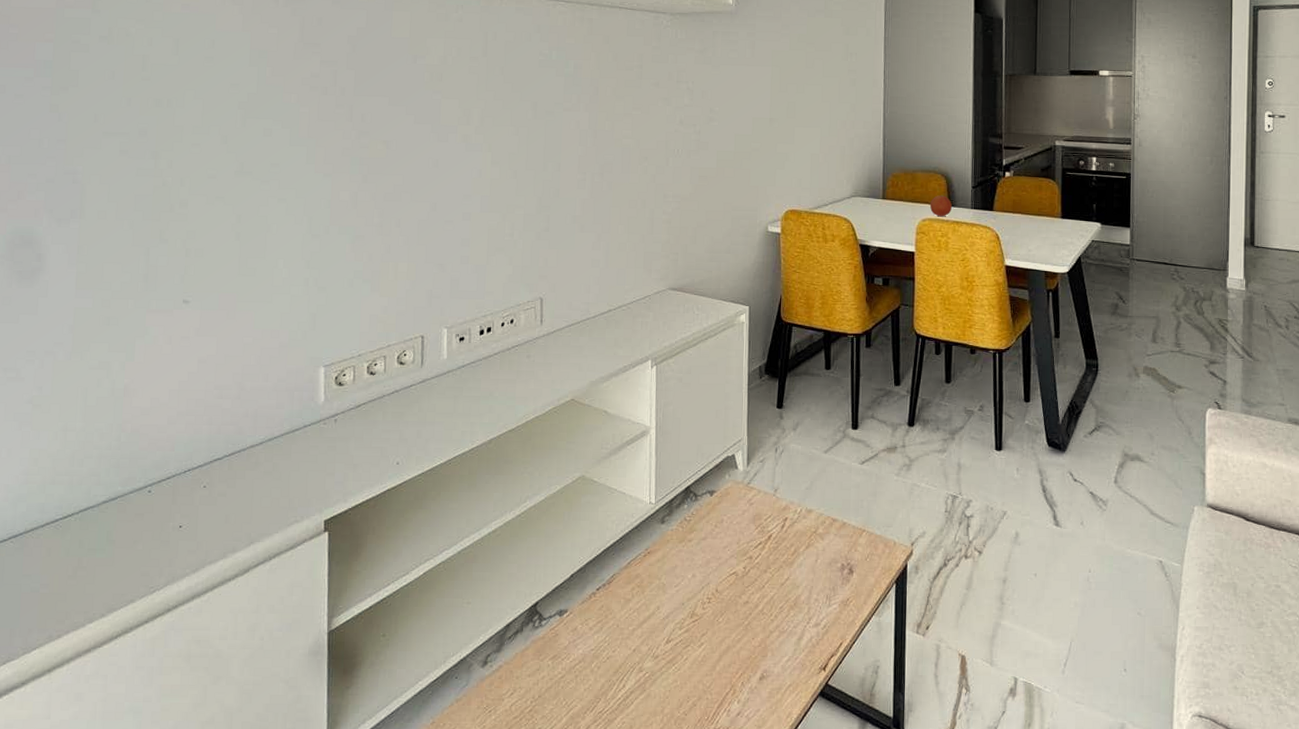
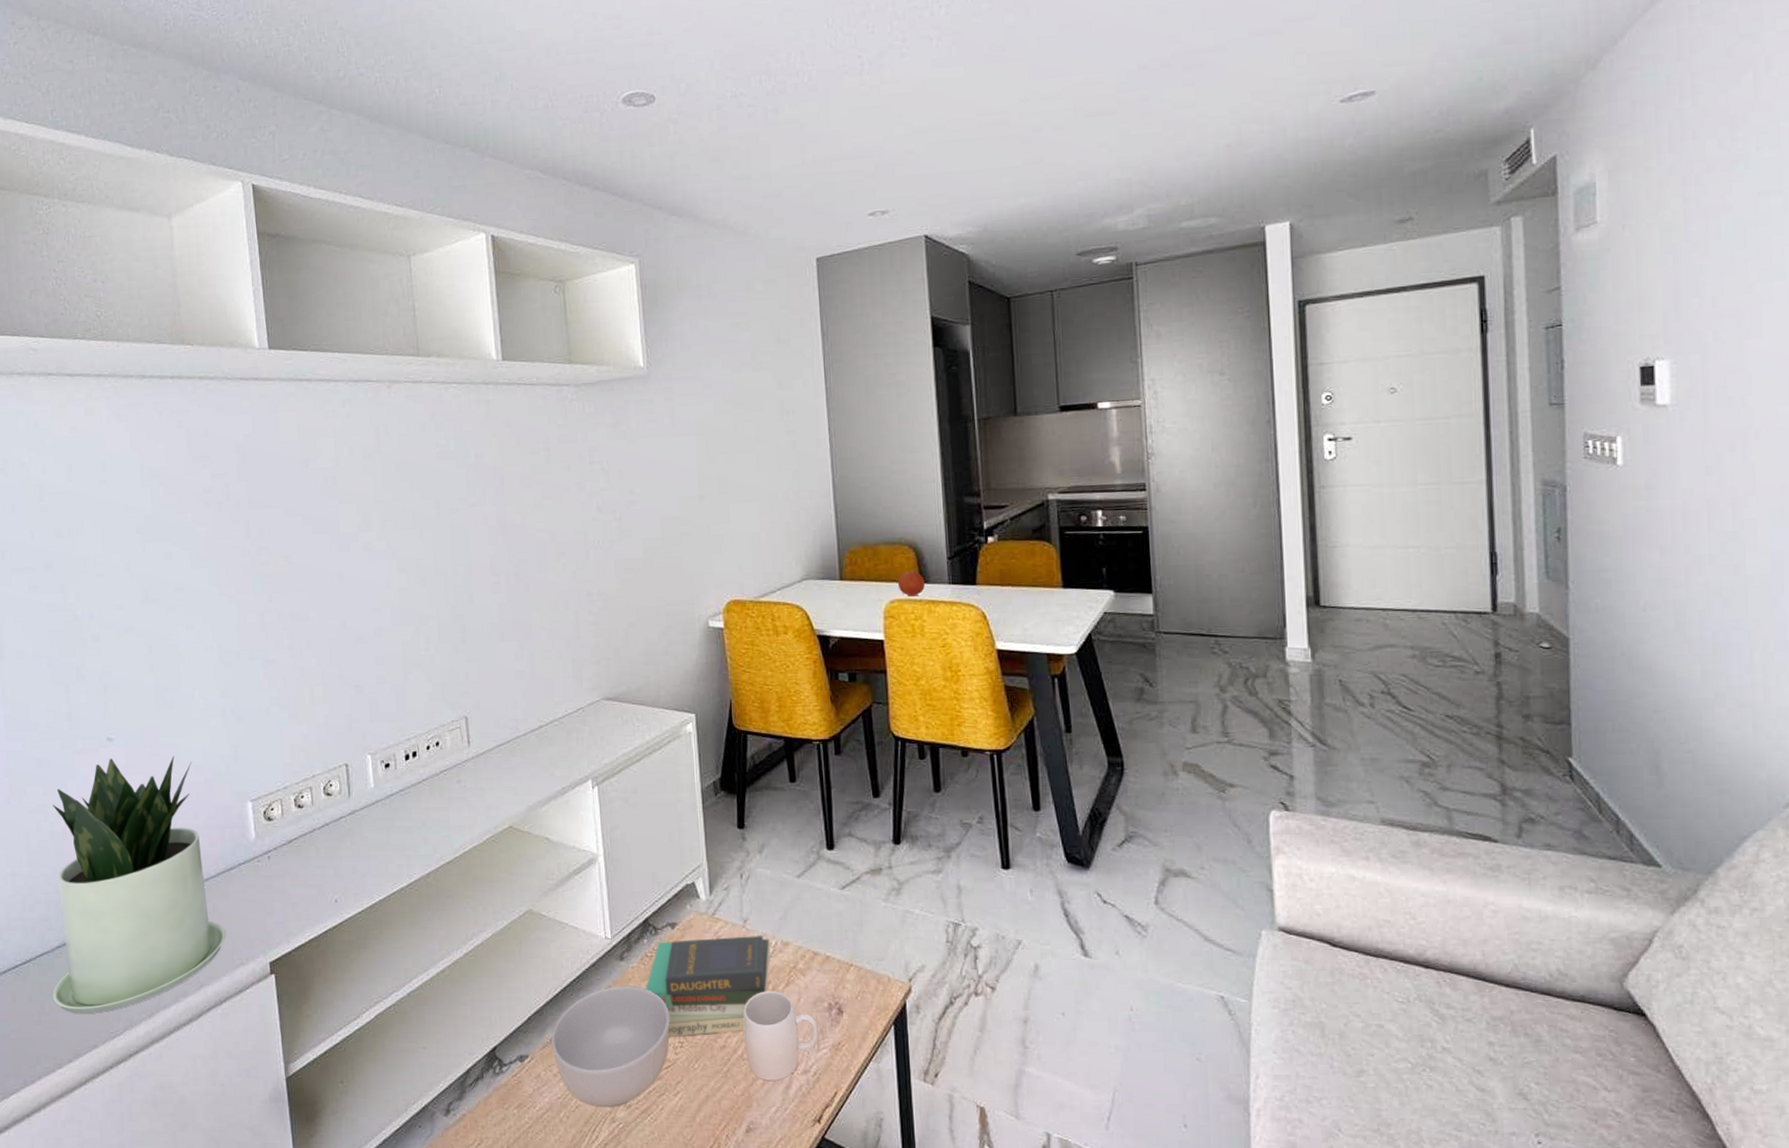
planter: none [92,320,283,569] -> present [52,756,226,1014]
bowl: none [589,546,701,659] -> present [550,986,670,1108]
books: none [681,503,796,593] -> present [645,936,770,1037]
mug: none [764,553,831,633] -> present [742,991,818,1081]

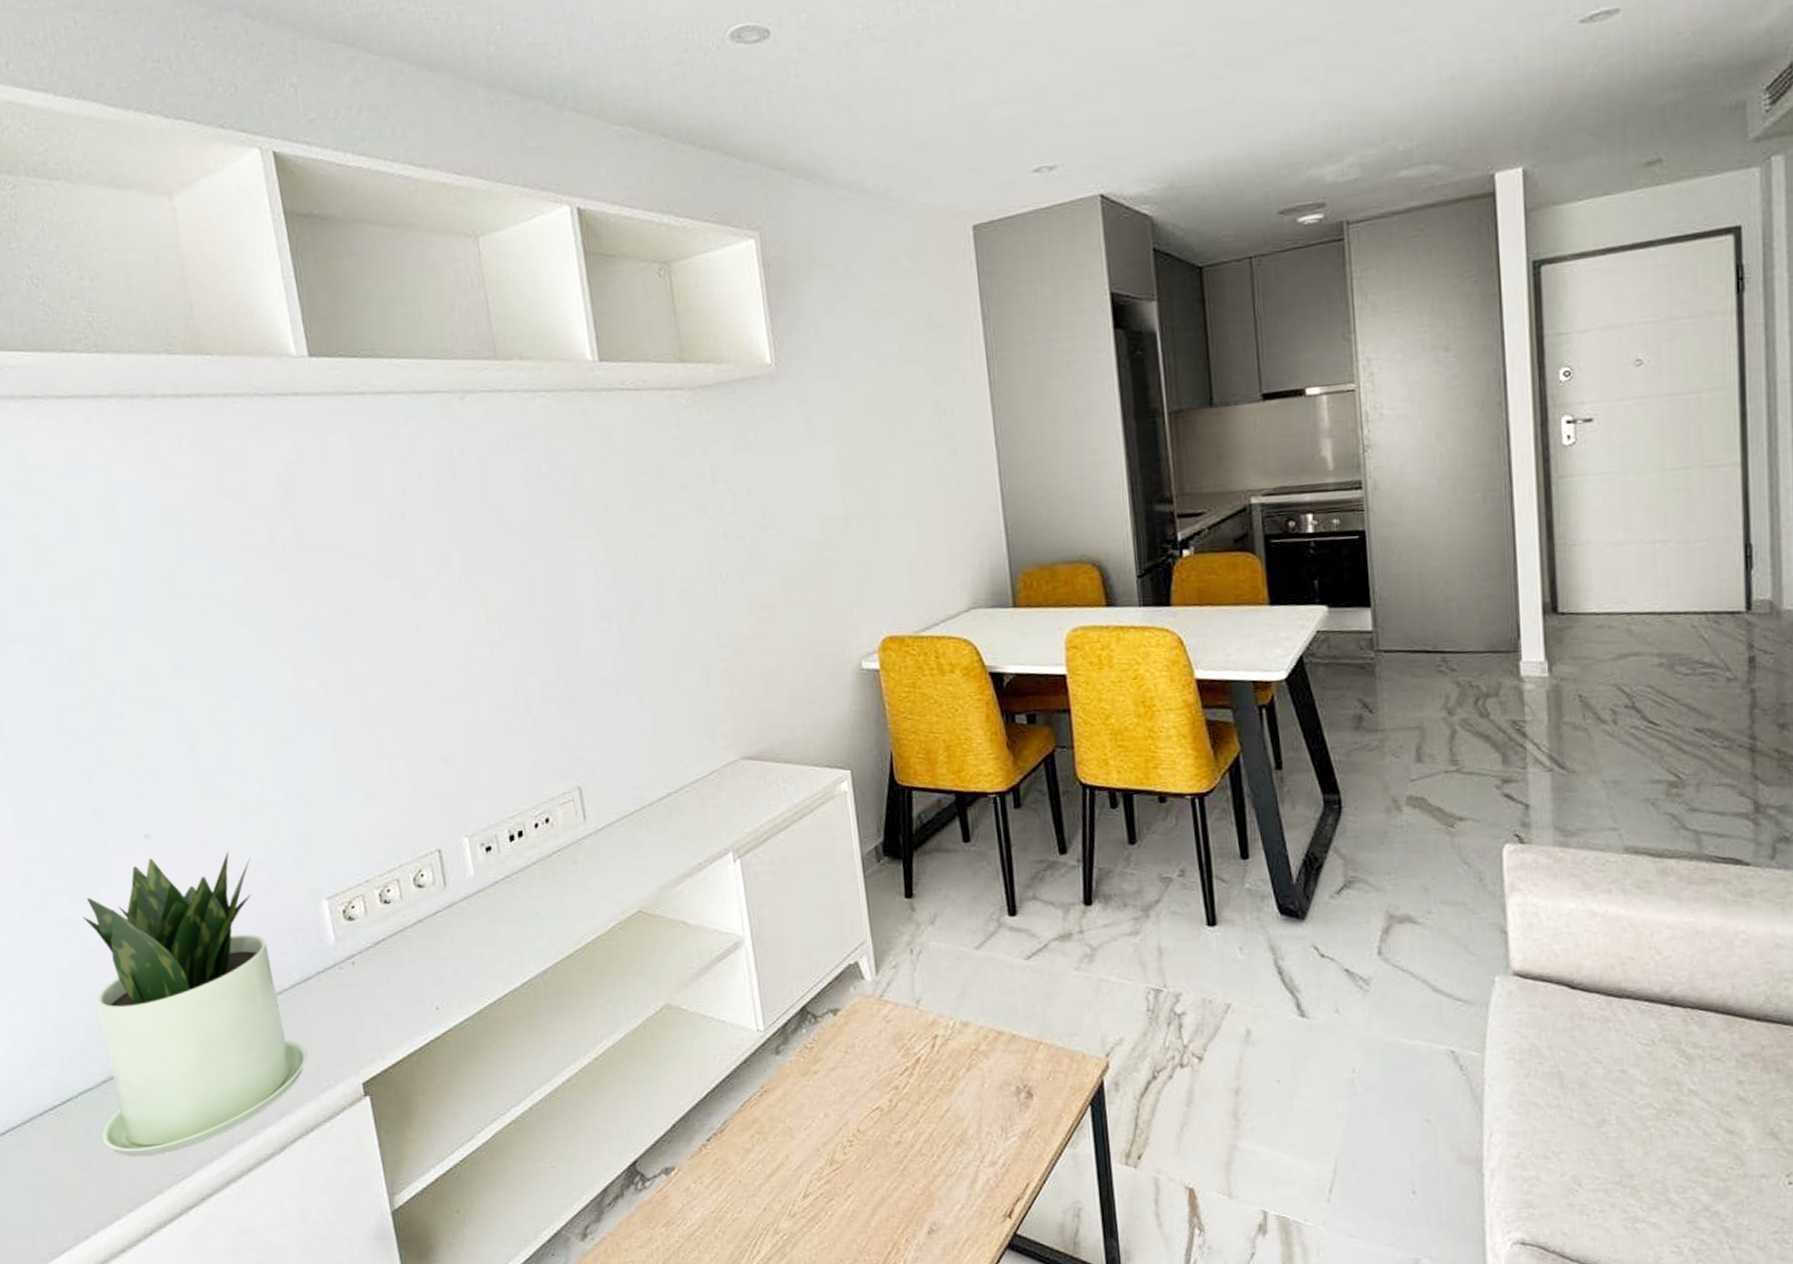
bowl: present [550,986,670,1108] -> none [699,1082,837,1219]
books: present [645,936,770,1037] -> none [806,1017,949,1136]
mug: present [742,991,818,1081] -> none [919,1077,1006,1176]
fruit: present [897,570,925,597] -> none [1080,592,1112,623]

